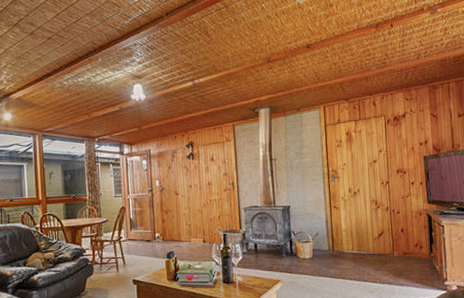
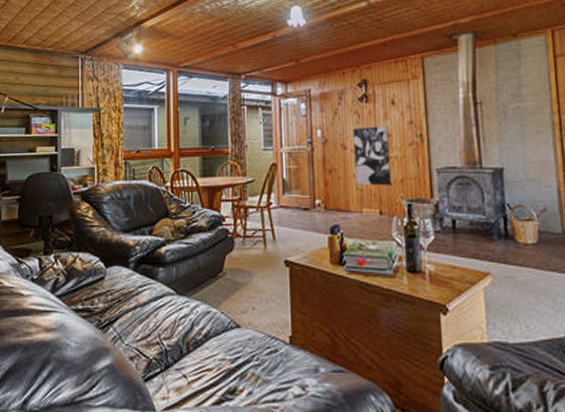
wall art: none [183,176,212,222] -> present [353,125,392,186]

